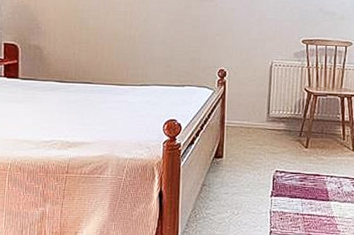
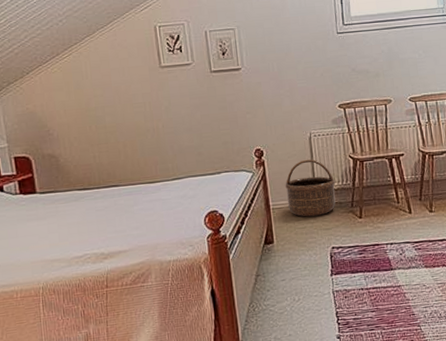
basket: none [241,86,288,139] -> present [285,159,336,217]

